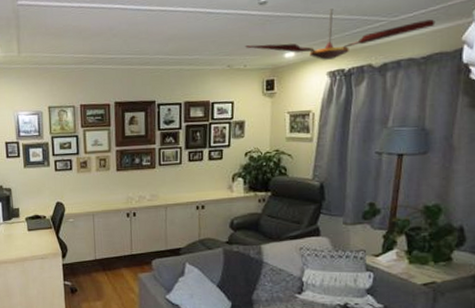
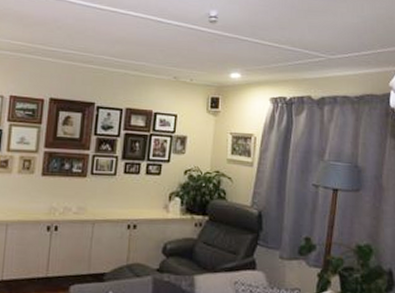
ceiling fan: present [244,9,435,60] -> none [192,38,367,86]

